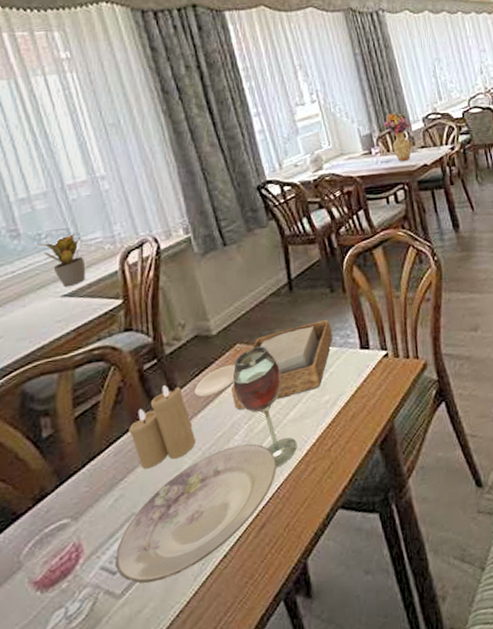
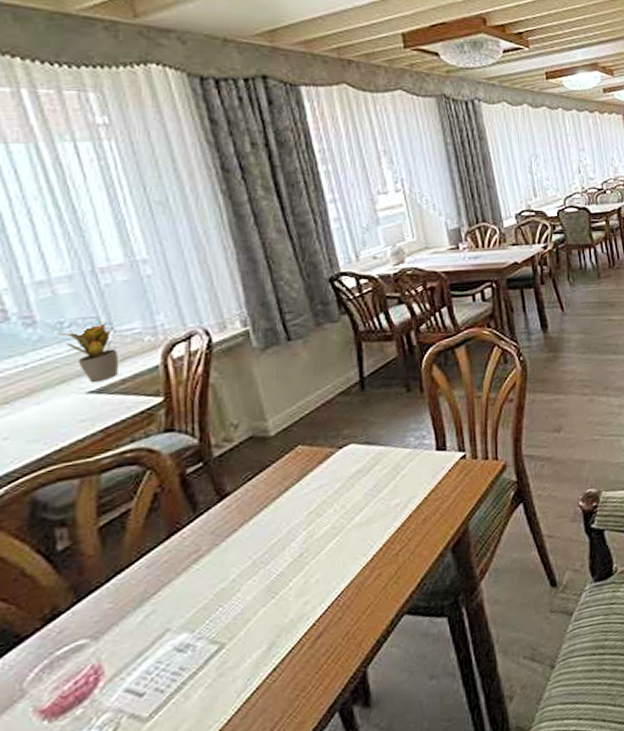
plate: present [115,443,276,584] -> none [143,550,337,704]
candle: present [129,385,195,469] -> none [165,490,245,582]
saucer: present [194,364,236,397] -> none [245,467,296,503]
napkin holder: present [230,320,333,410] -> none [289,420,406,515]
wineglass: present [232,346,297,468] -> none [291,447,362,575]
flower arrangement: present [383,110,412,162] -> none [472,205,503,259]

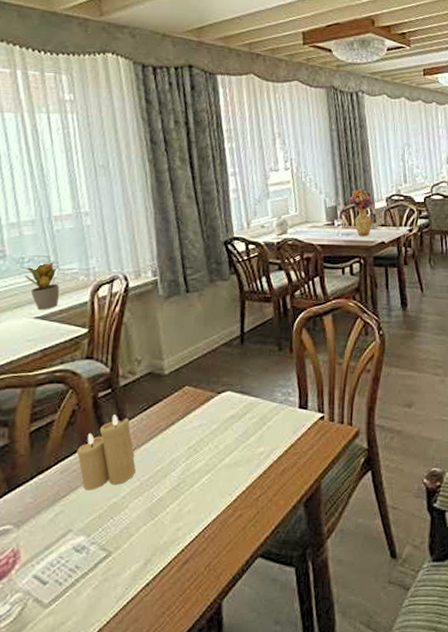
candle: none [165,490,245,582] -> present [77,415,136,490]
flower arrangement: none [472,205,503,259] -> present [348,187,375,237]

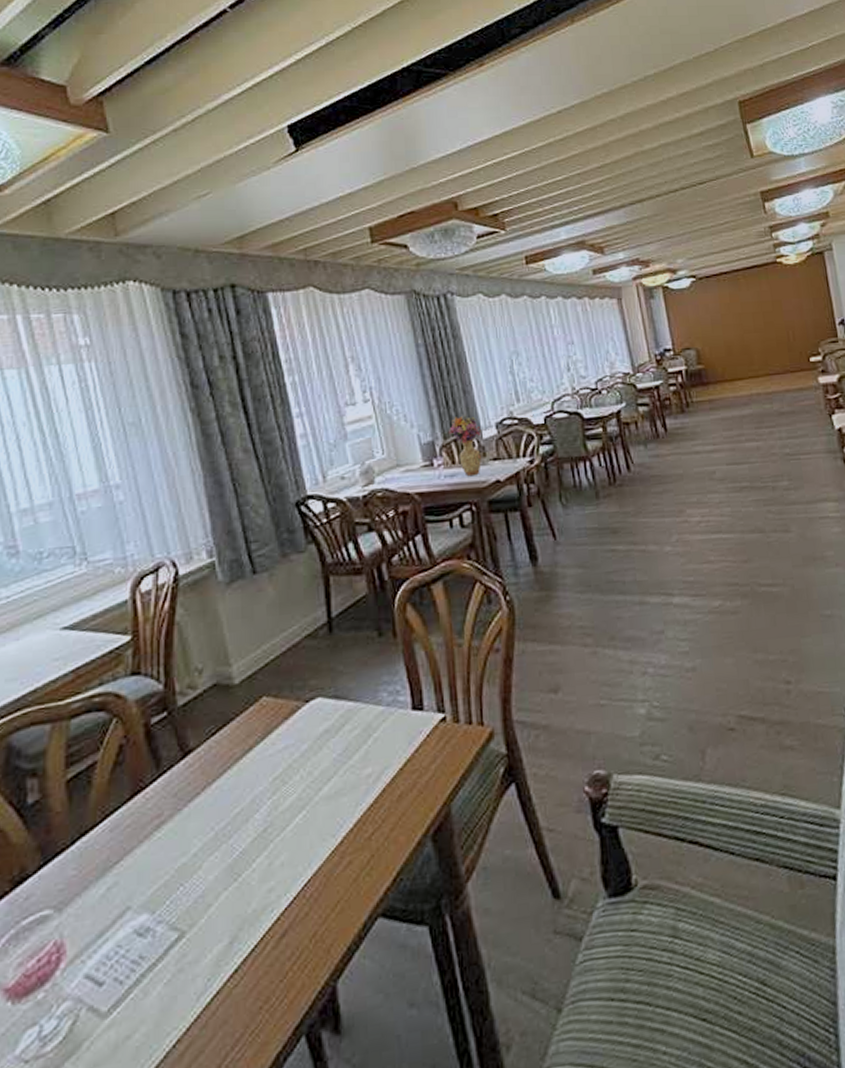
potted plant: present [20,262,64,310] -> none [38,553,95,618]
candle: present [77,415,136,490] -> none [129,745,207,851]

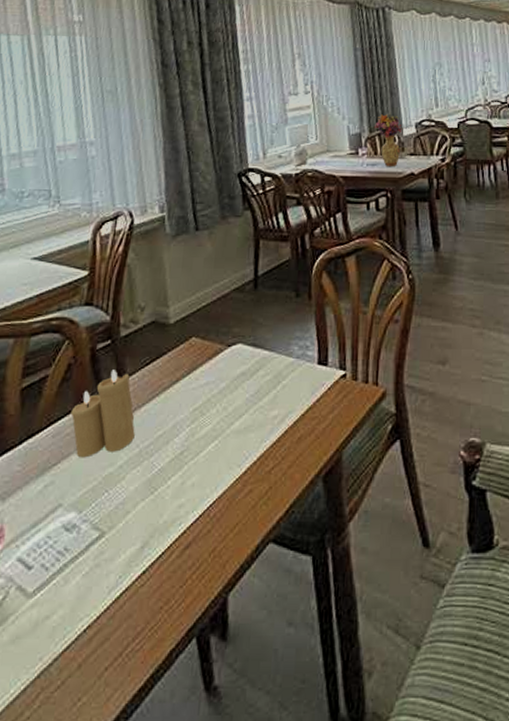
candle: none [129,745,207,851] -> present [71,370,135,458]

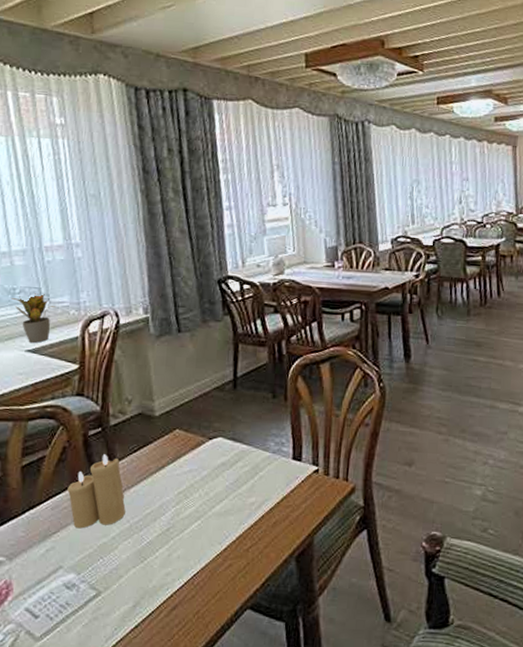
potted plant: none [19,196,66,250] -> present [11,293,55,344]
flower arrangement: present [373,112,403,167] -> none [350,227,379,281]

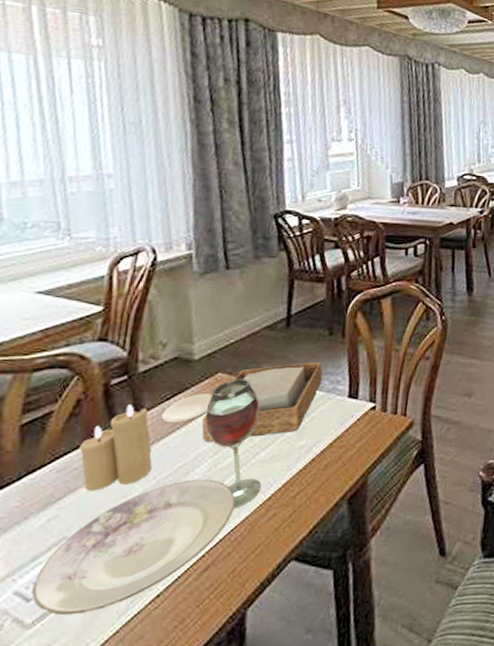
potted plant: present [11,293,55,344] -> none [20,228,77,284]
plate: none [38,525,196,635] -> present [31,479,235,616]
saucer: none [130,447,172,473] -> present [161,393,213,423]
napkin holder: none [164,423,268,493] -> present [201,362,323,442]
wineglass: none [167,436,218,556] -> present [205,379,262,509]

